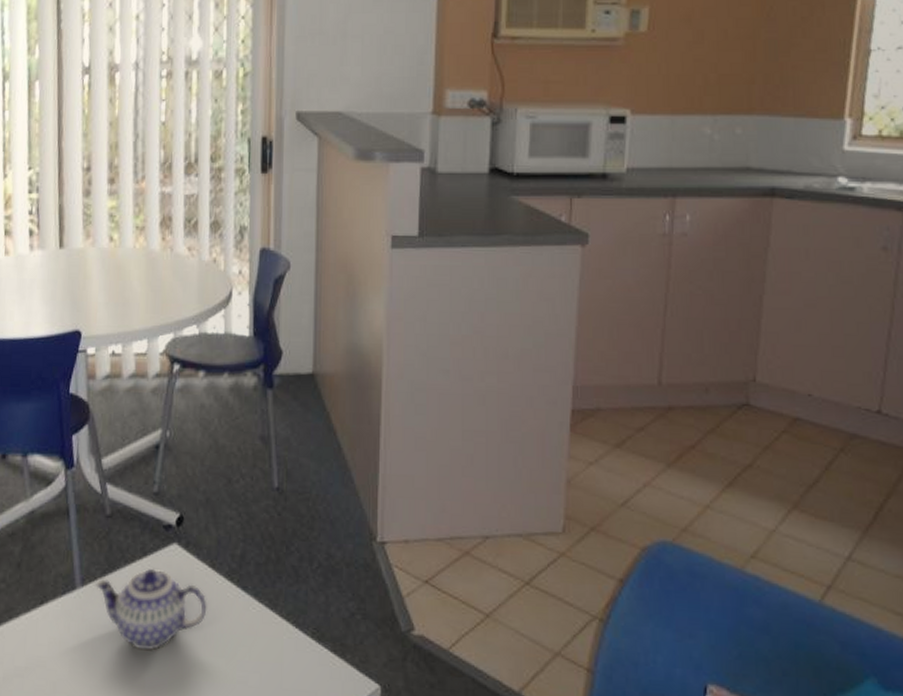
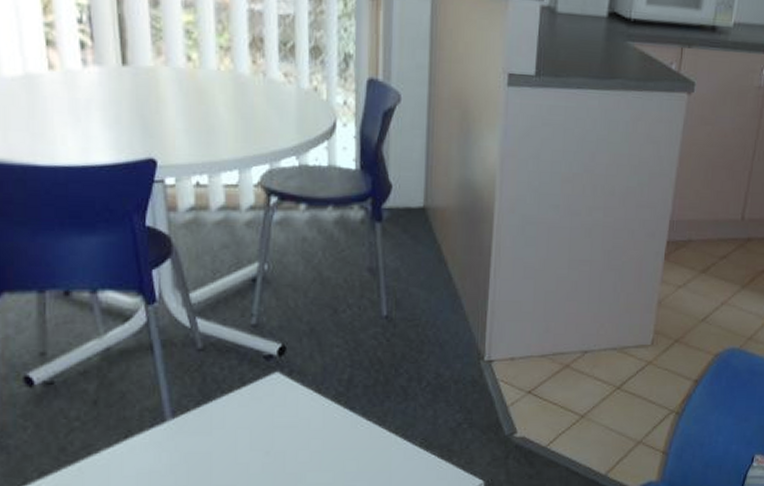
teapot: present [94,568,207,651] -> none [187,396,313,472]

